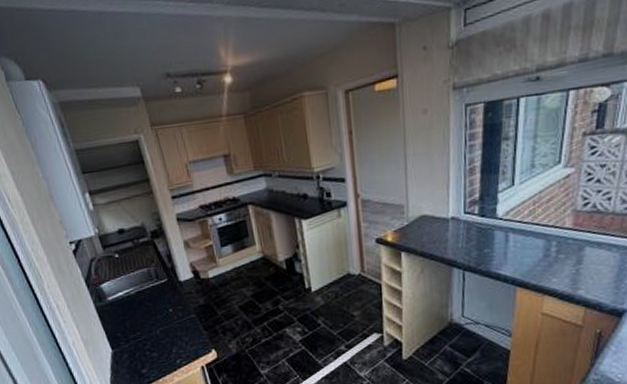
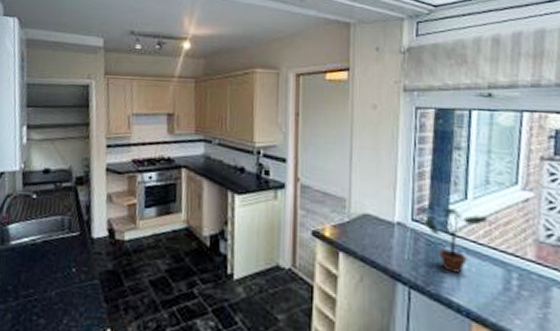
potted plant: none [473,192,532,251] -> present [422,202,488,273]

